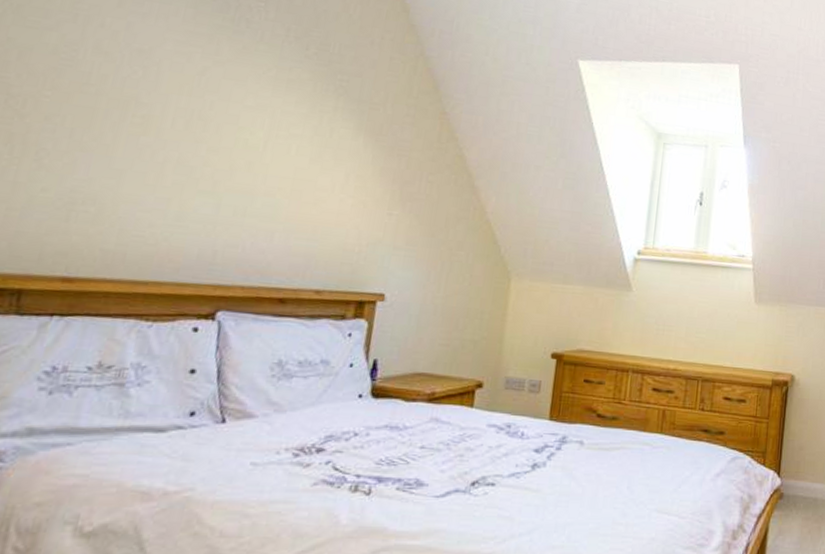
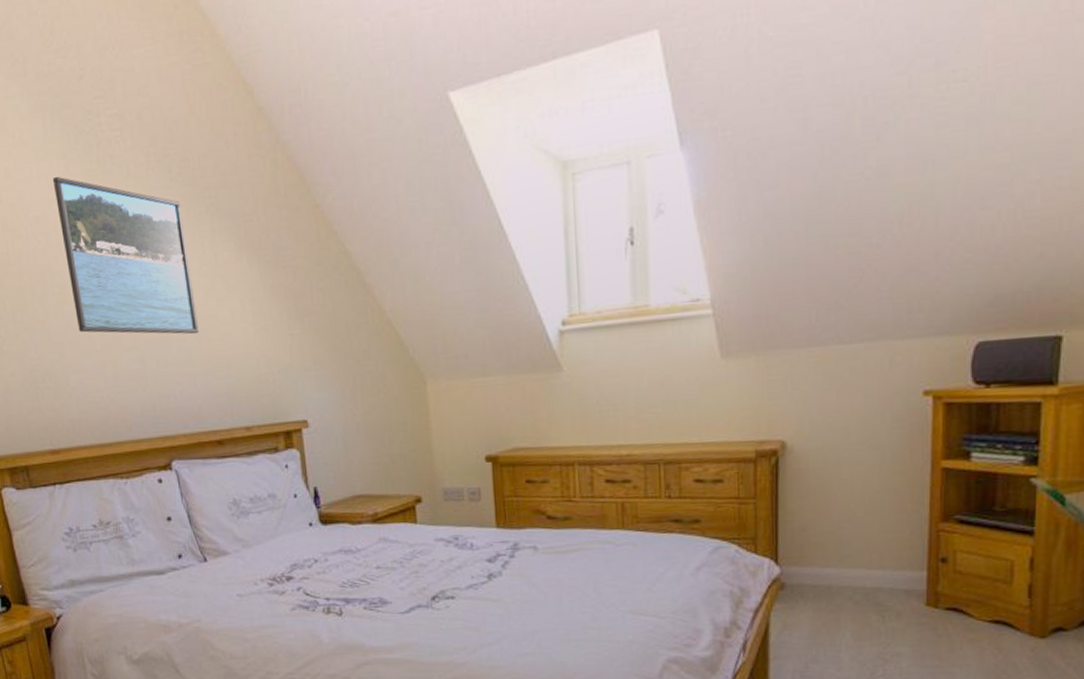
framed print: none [150,20,310,194] -> present [52,176,199,335]

